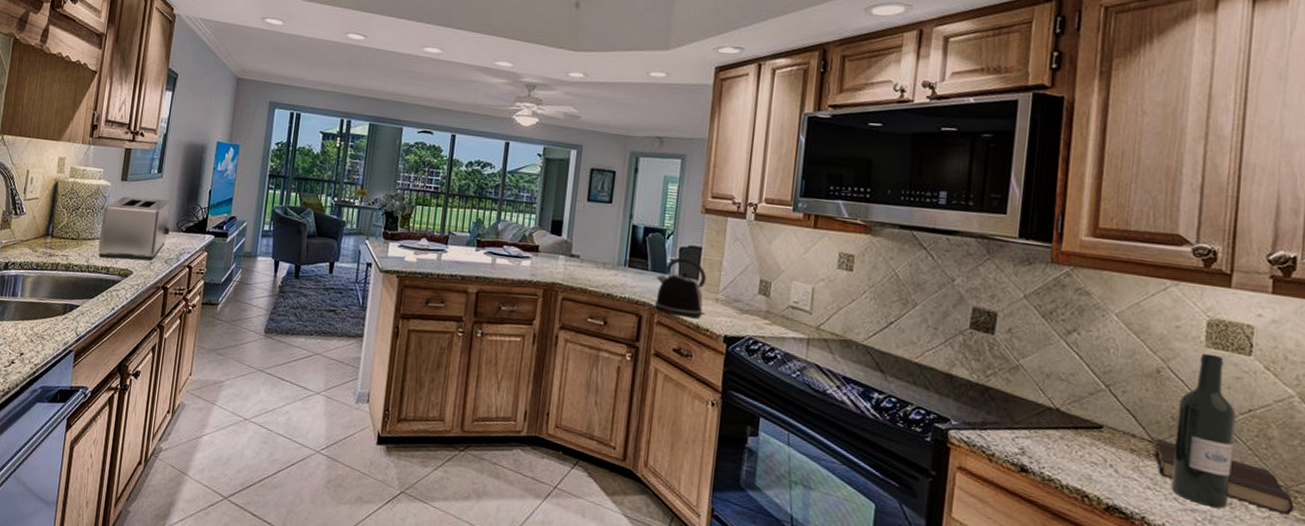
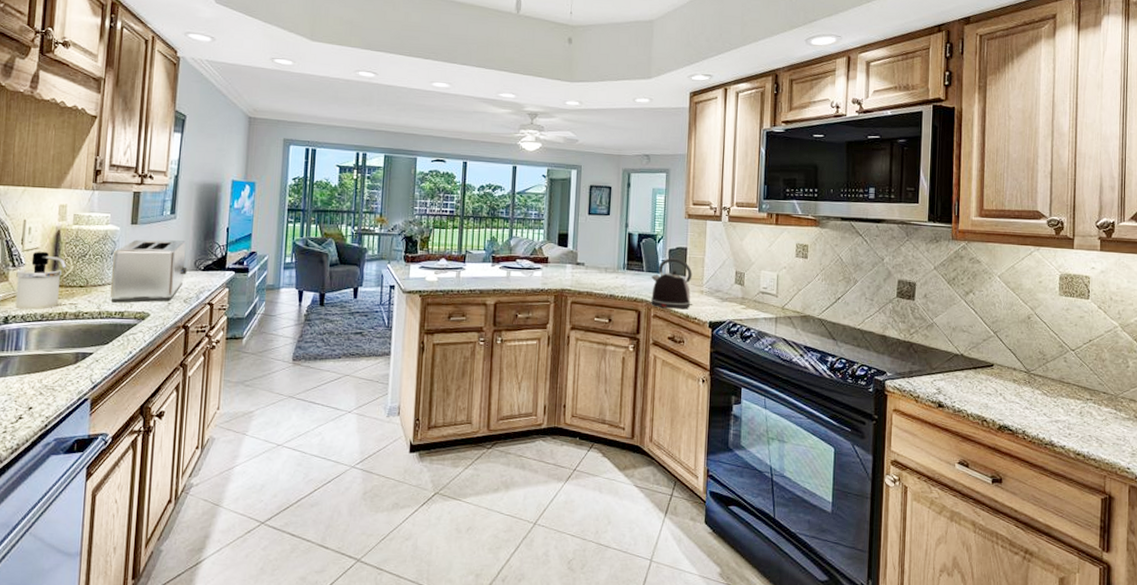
soap dispenser: none [14,201,62,259] -> present [15,252,67,310]
book: present [1154,438,1294,516] -> none [1029,369,1121,416]
wine bottle: present [1171,353,1237,508] -> none [1041,300,1081,417]

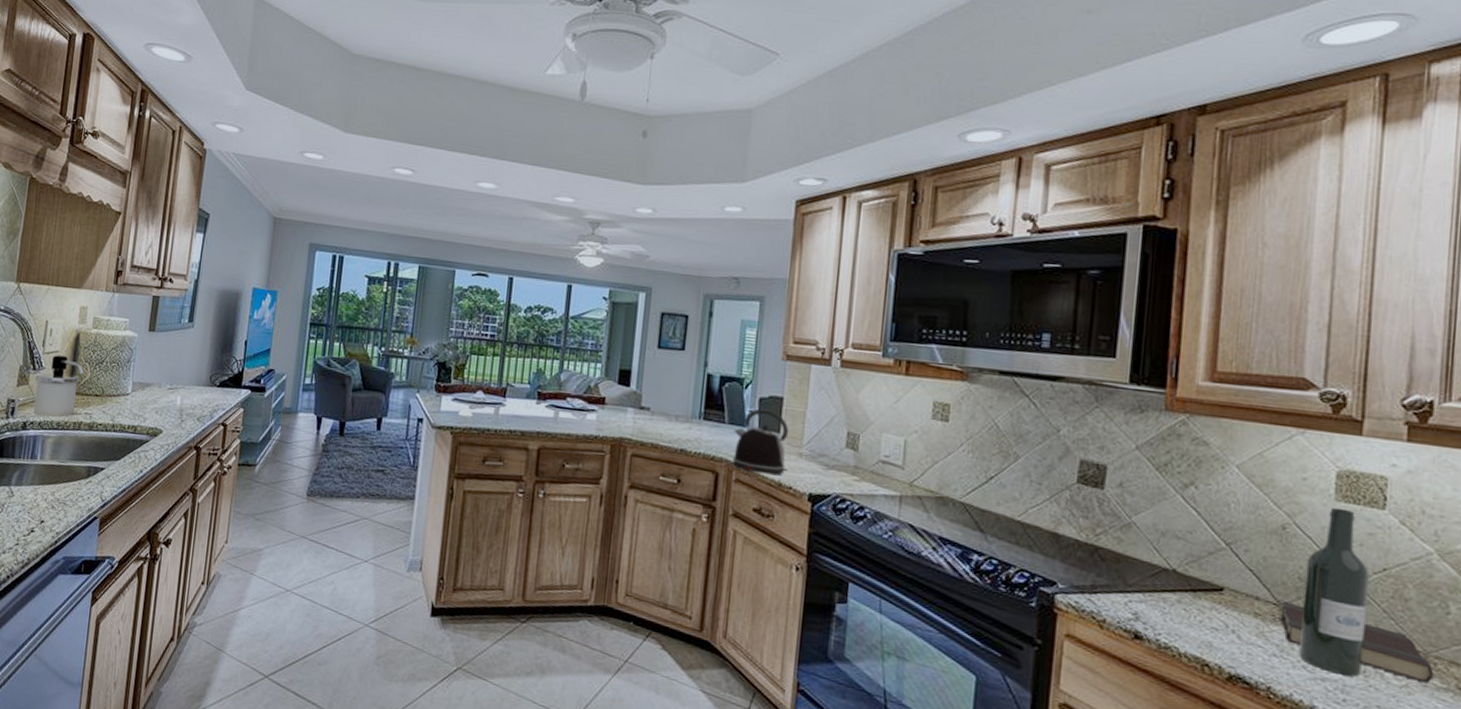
toaster: present [110,239,187,304] -> none [124,348,203,419]
book: none [1029,369,1121,416] -> present [1280,601,1434,684]
wine bottle: none [1041,300,1081,417] -> present [1299,507,1370,677]

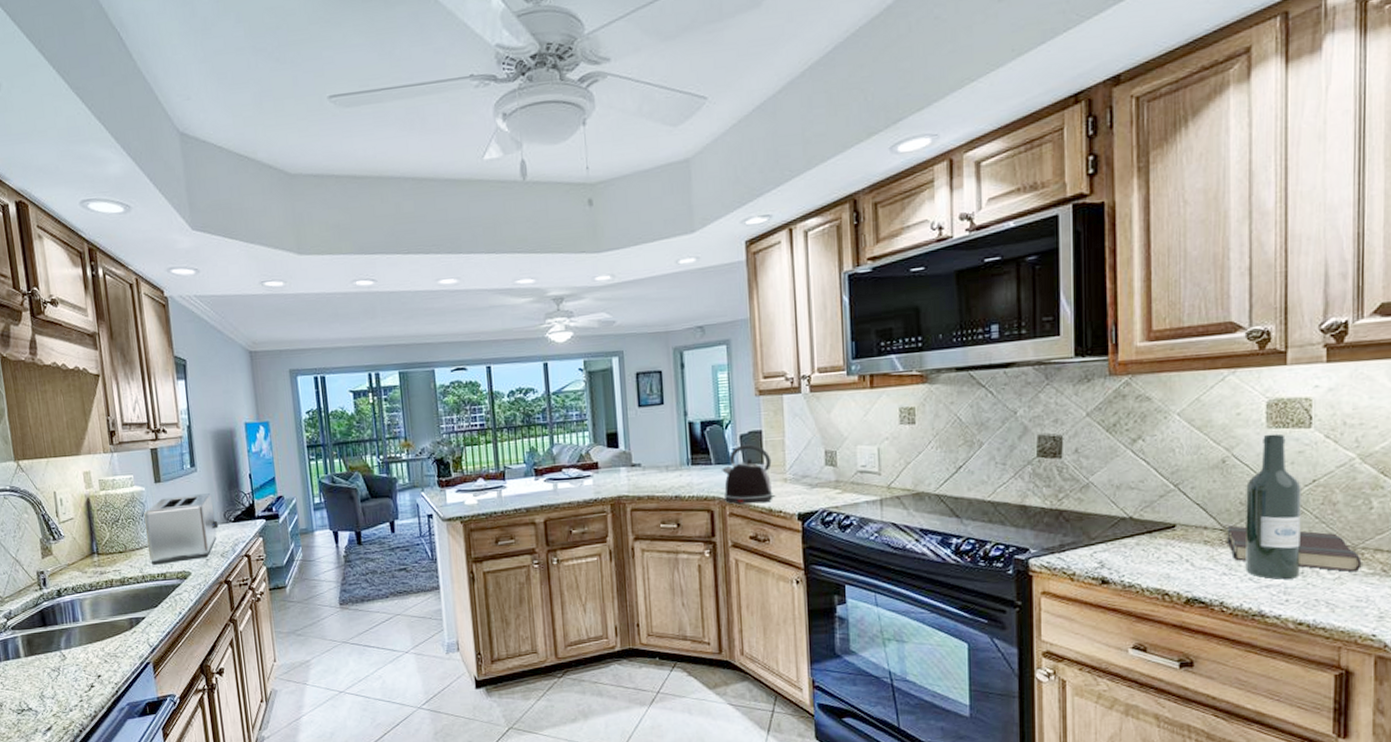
soap dispenser: present [33,355,84,418] -> none [58,522,103,582]
toaster: none [124,348,203,419] -> present [144,493,219,566]

